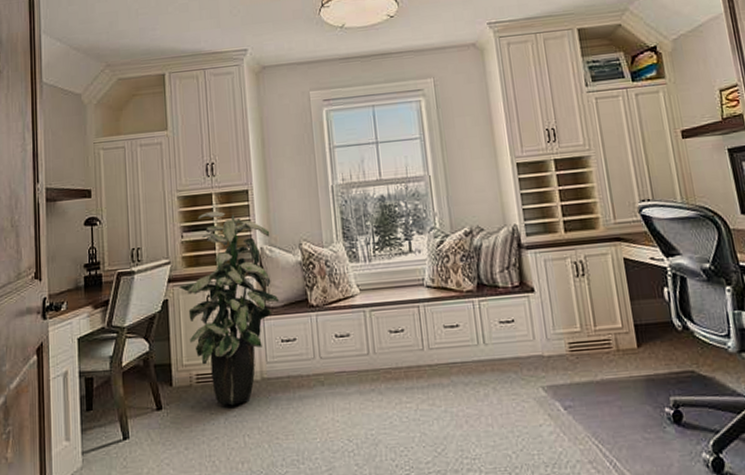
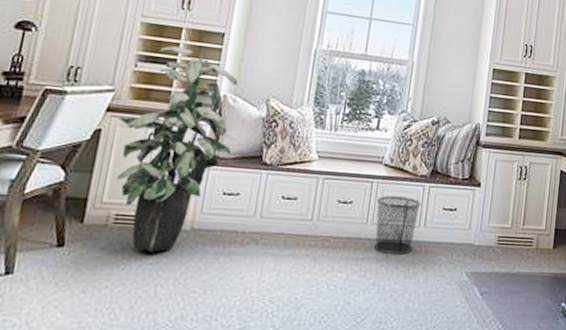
waste bin: none [427,316,476,379] -> present [374,195,421,255]

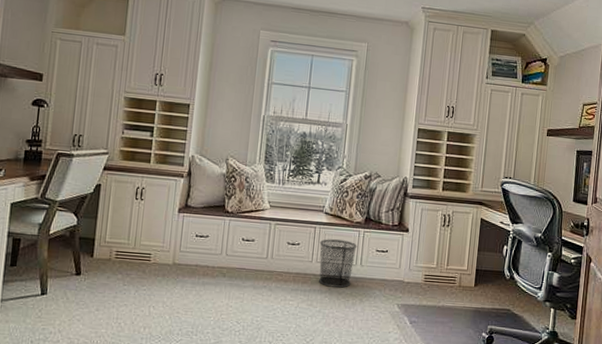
indoor plant: present [116,46,239,253] -> none [113,116,203,281]

